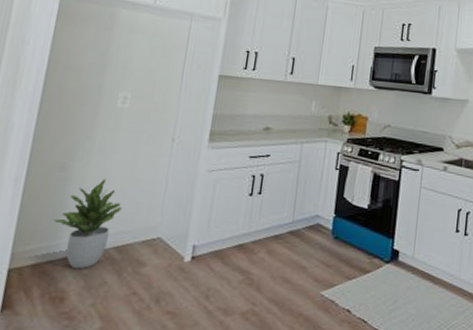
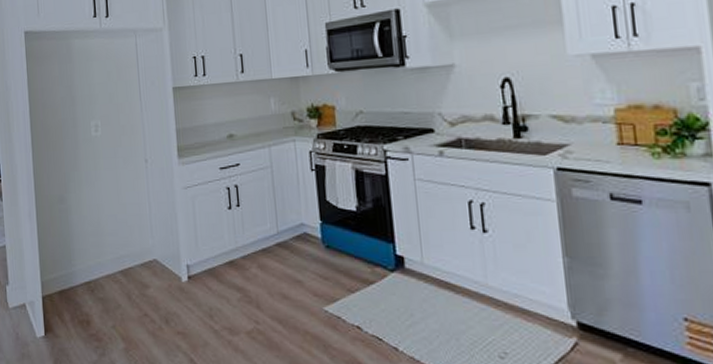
potted plant: present [52,179,122,269] -> none [65,207,117,294]

